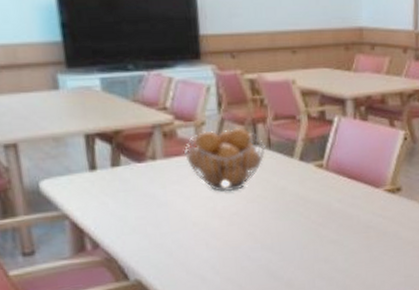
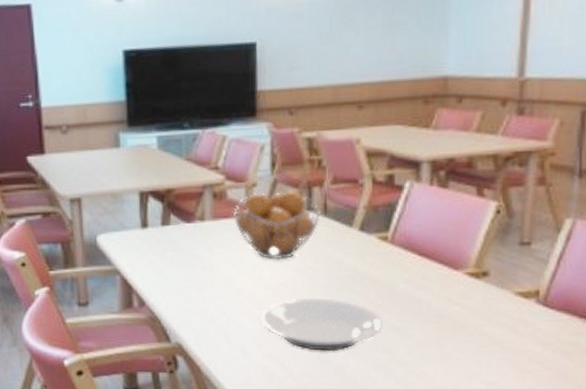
plate: none [217,221,323,270] -> present [261,298,382,352]

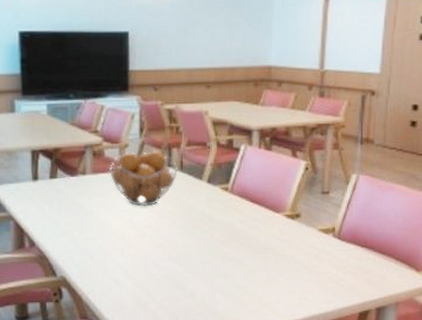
plate: present [261,298,382,352] -> none [131,237,224,279]

